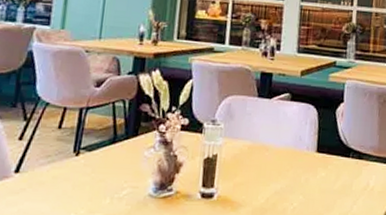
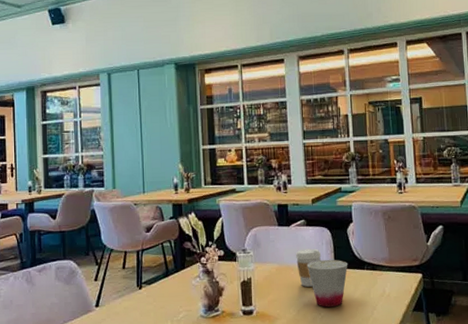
coffee cup: none [273,127,304,172] -> present [295,248,322,287]
cup: none [284,141,332,197] -> present [306,259,348,307]

